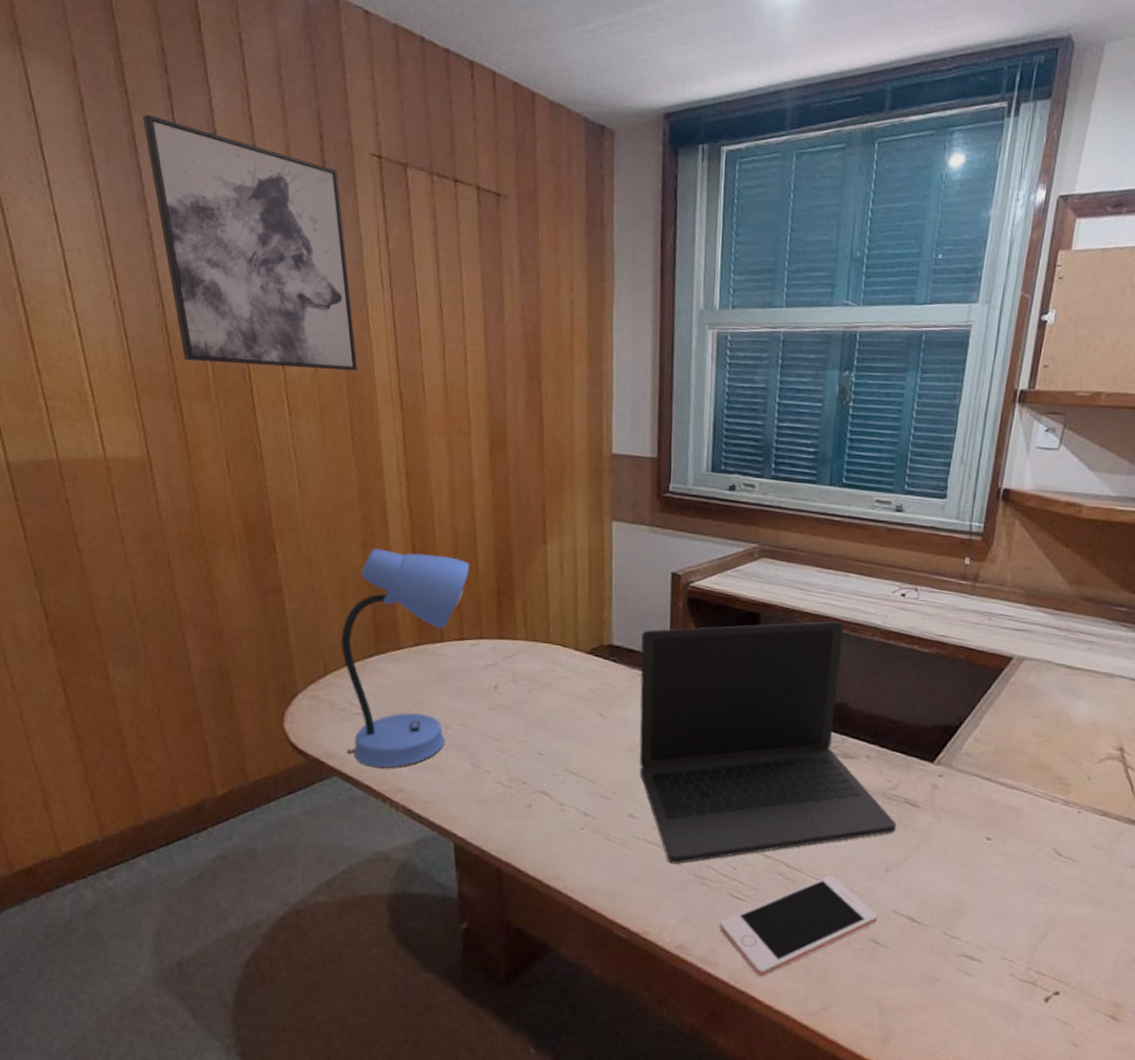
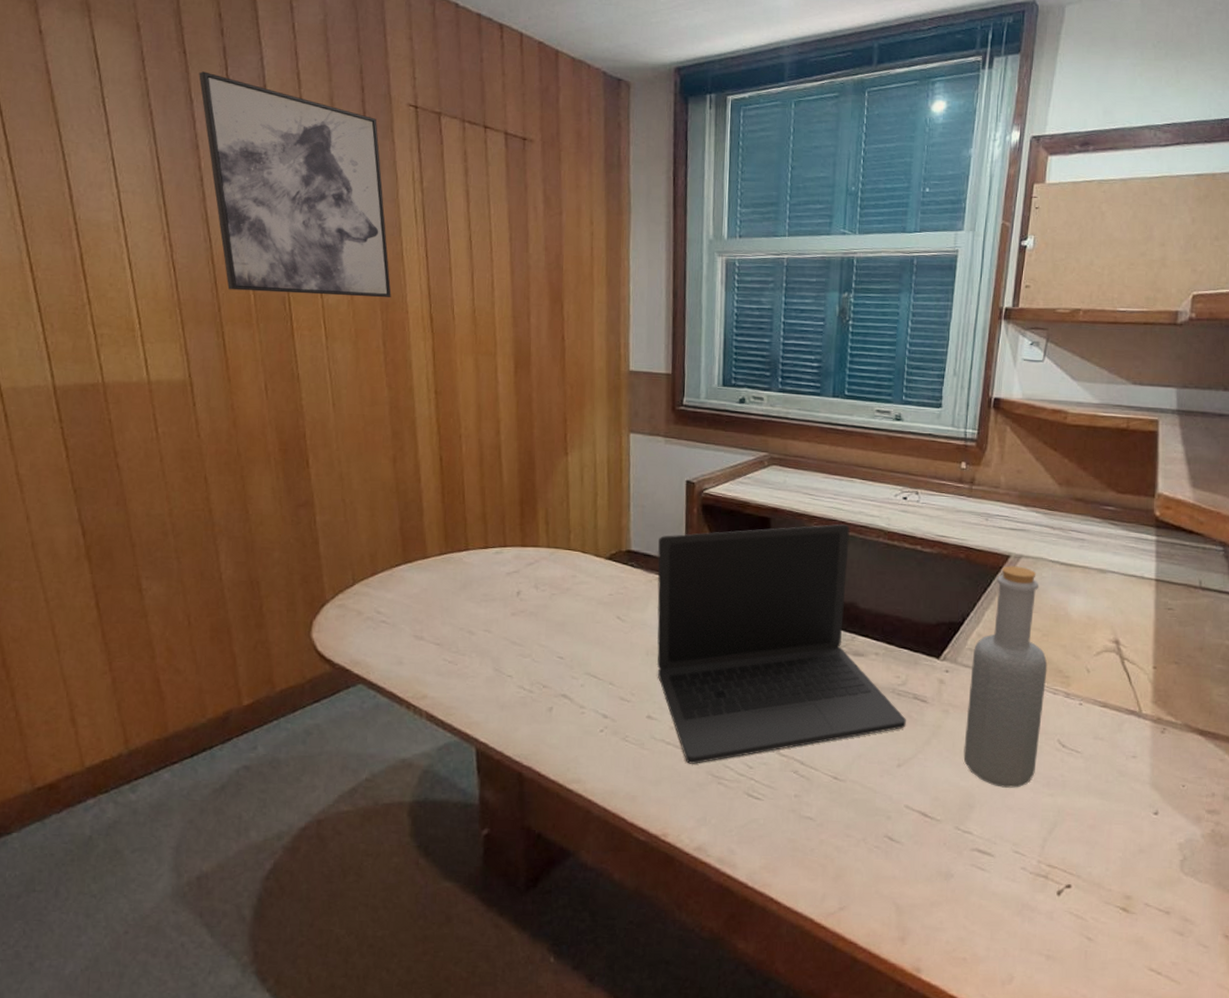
desk lamp: present [341,549,470,768] -> none [369,462,495,675]
cell phone: present [719,875,877,977] -> none [737,772,891,877]
bottle: none [954,668,1047,895] -> present [963,566,1048,788]

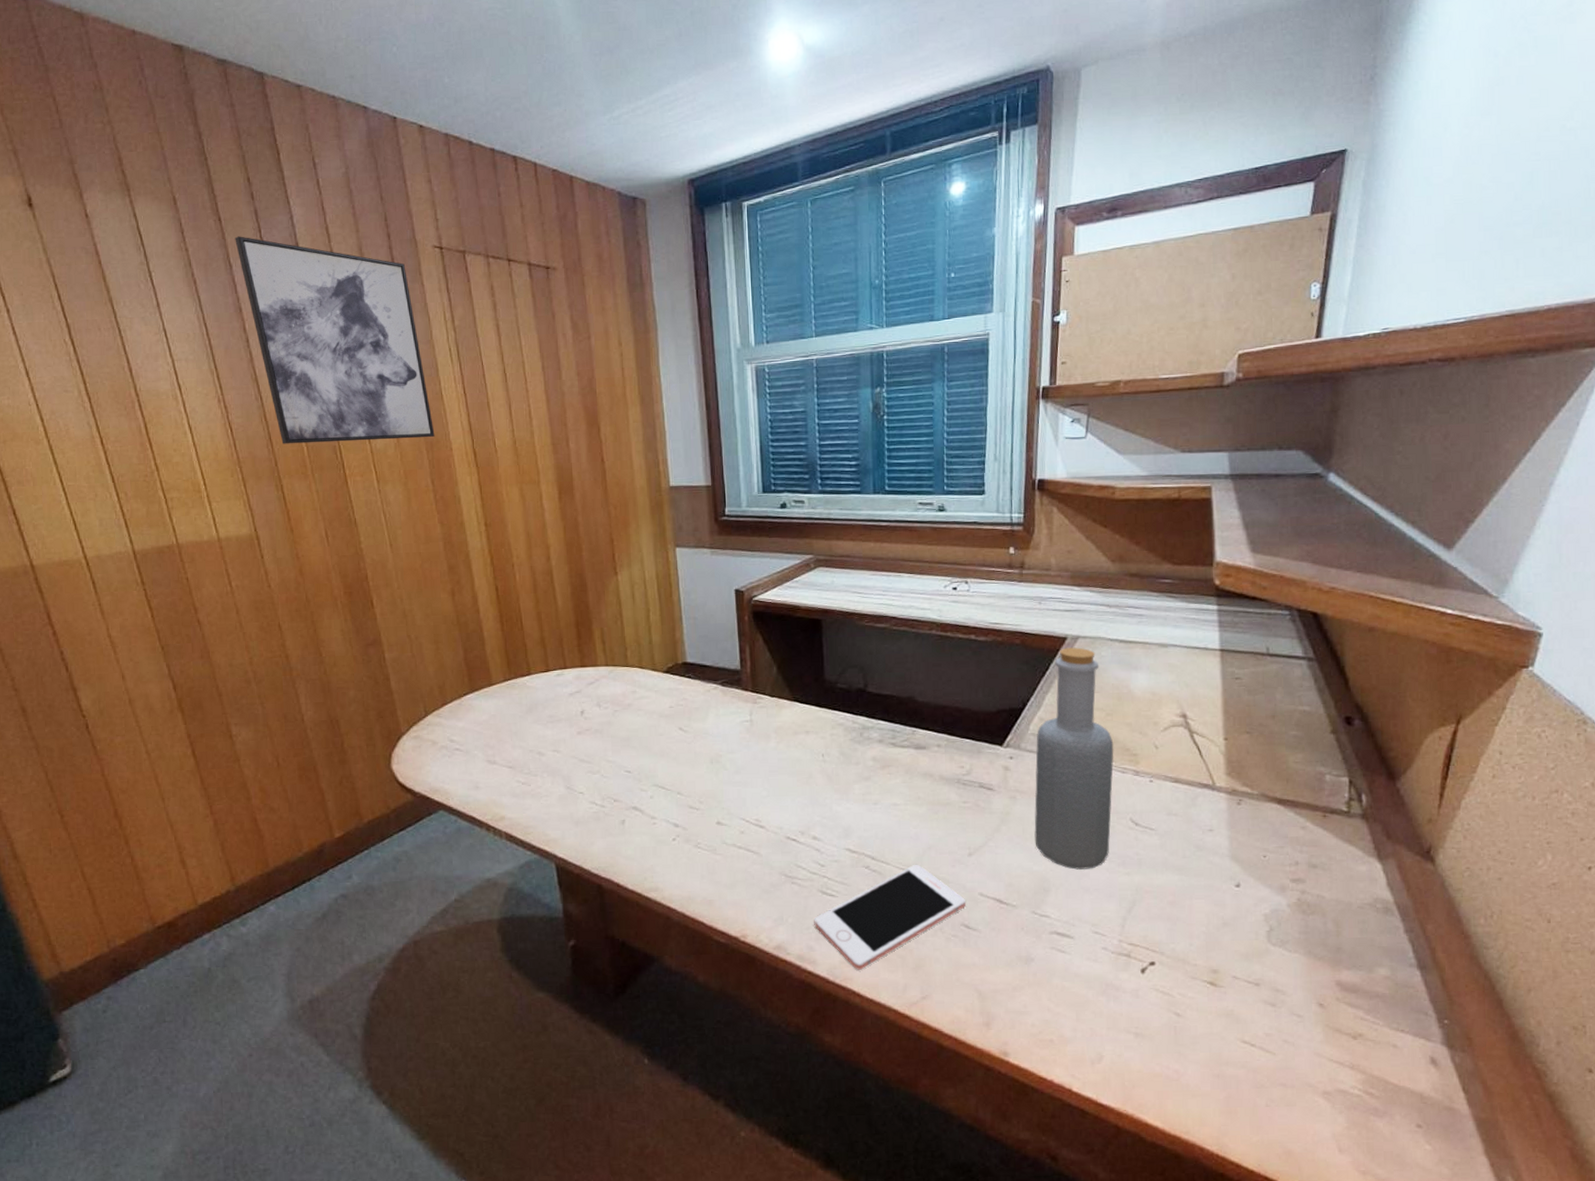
laptop: present [656,524,906,764] -> none [712,619,974,866]
cell phone: none [737,772,891,877] -> present [814,864,965,970]

